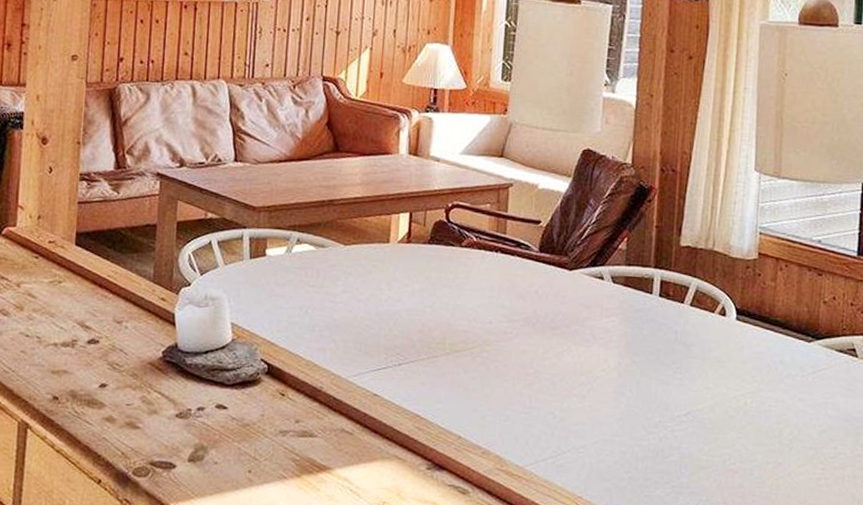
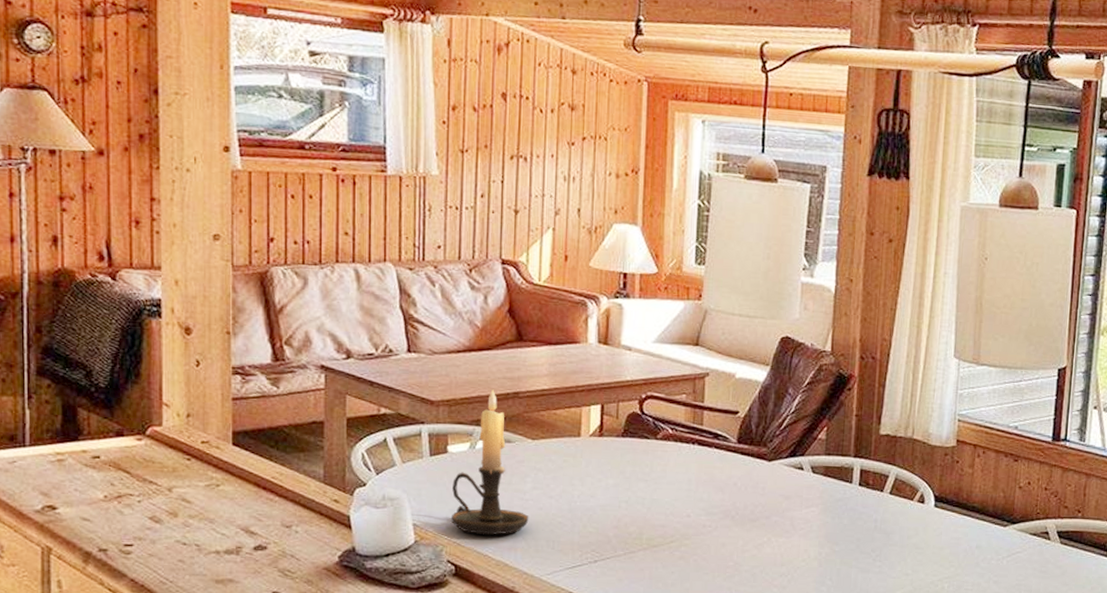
candle holder: none [266,197,339,336] -> present [450,389,529,535]

